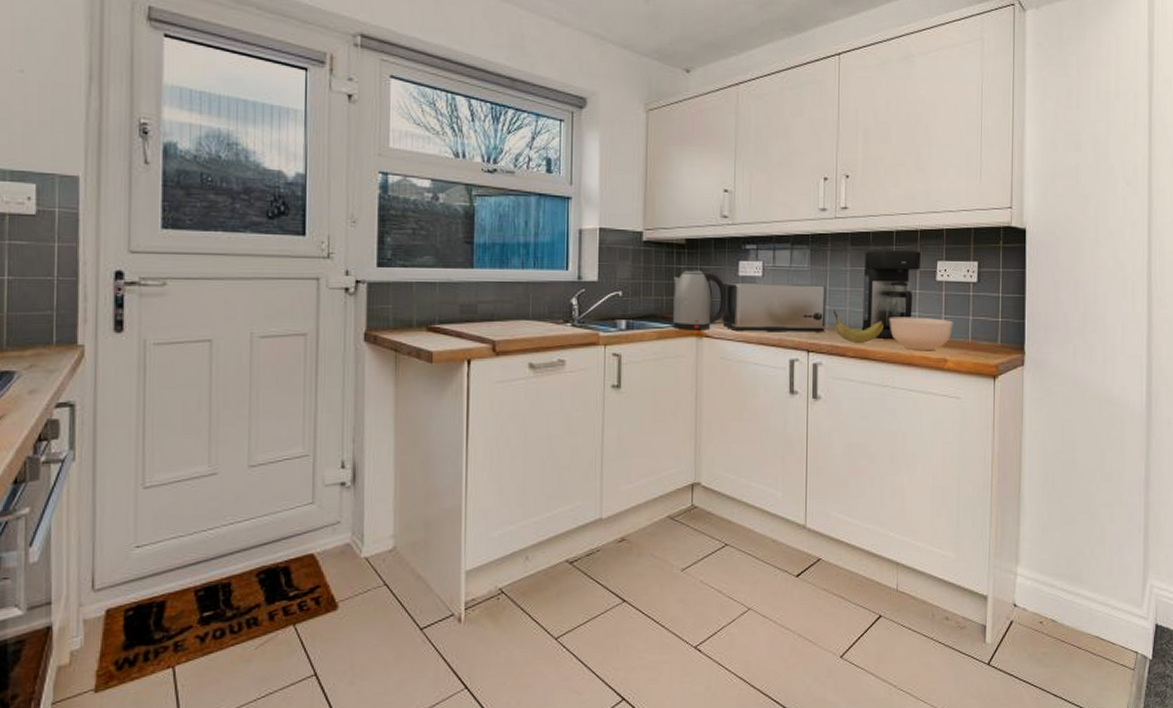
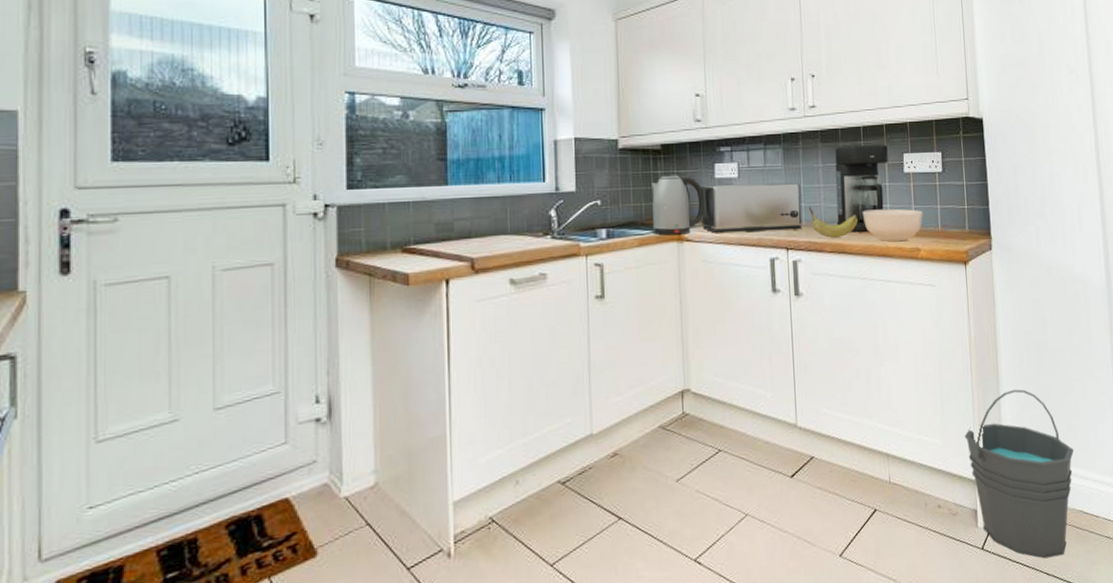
bucket: none [979,509,1095,680] -> present [964,389,1075,559]

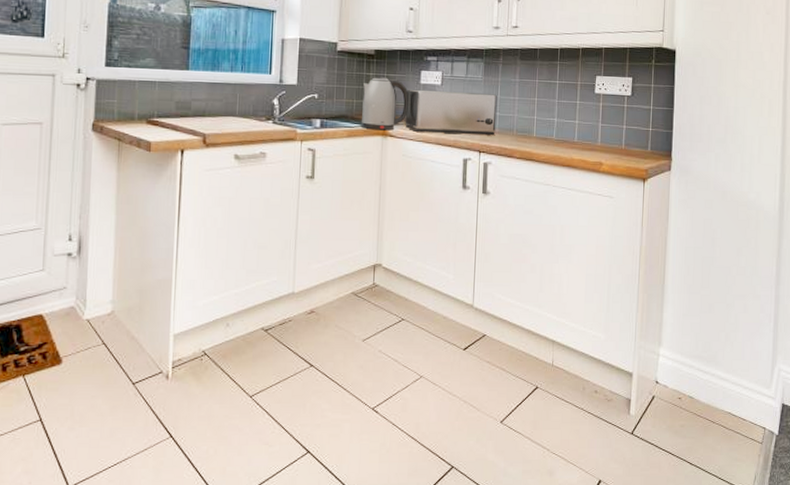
fruit: present [809,206,858,239] -> none [503,115,547,147]
coffee maker: present [835,145,888,233] -> none [527,64,582,144]
bowl: present [862,209,923,242] -> none [552,124,609,155]
bucket: present [964,389,1075,559] -> none [626,298,729,450]

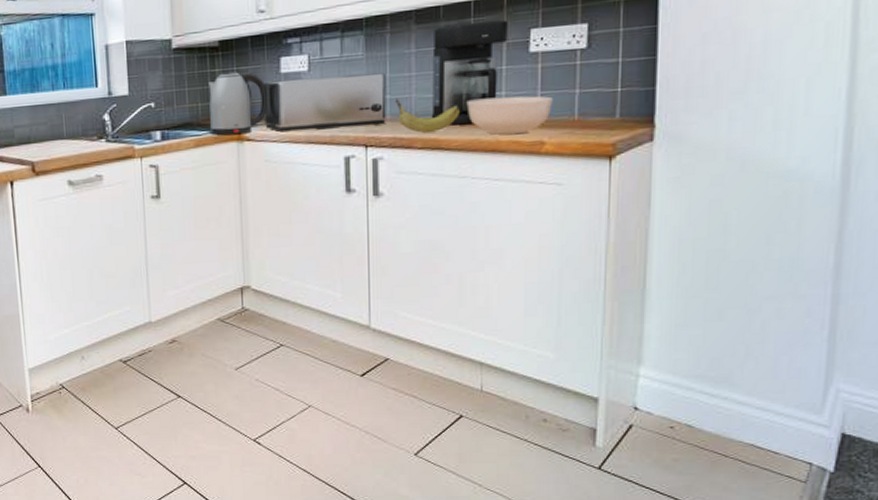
fruit: none [503,115,547,147] -> present [396,98,460,134]
coffee maker: none [527,64,582,144] -> present [431,20,508,126]
bowl: none [552,124,609,155] -> present [466,95,553,135]

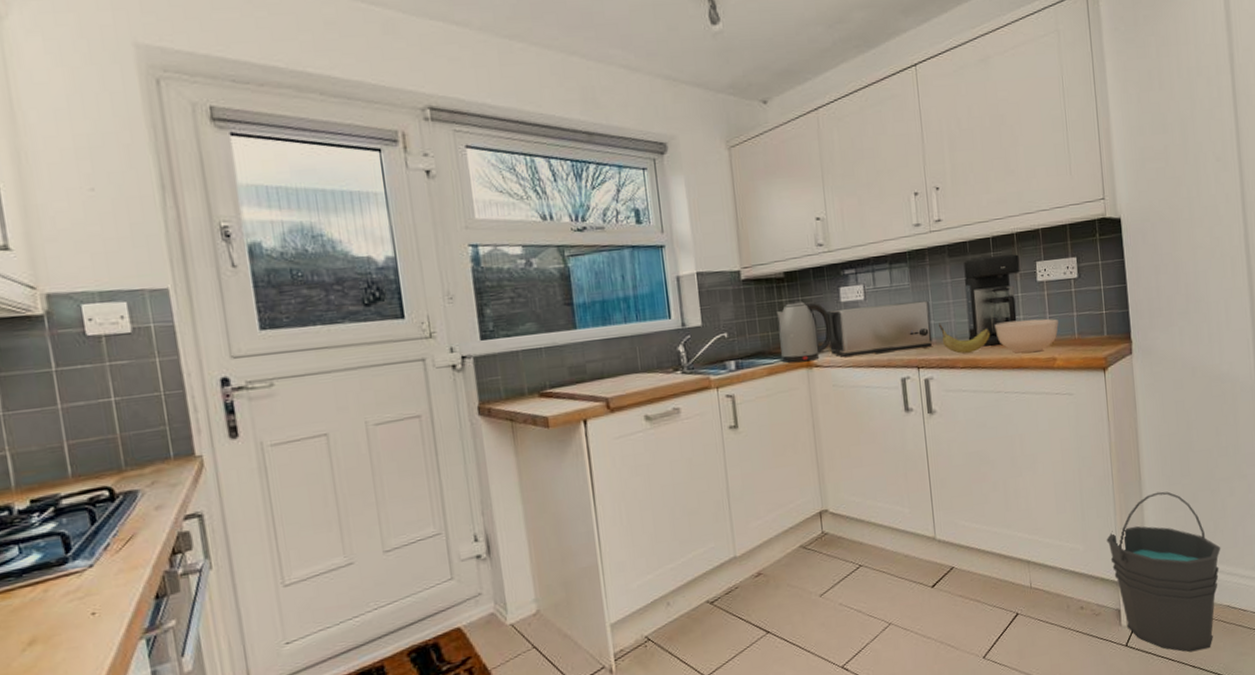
bucket: none [587,304,752,489] -> present [1106,491,1221,653]

